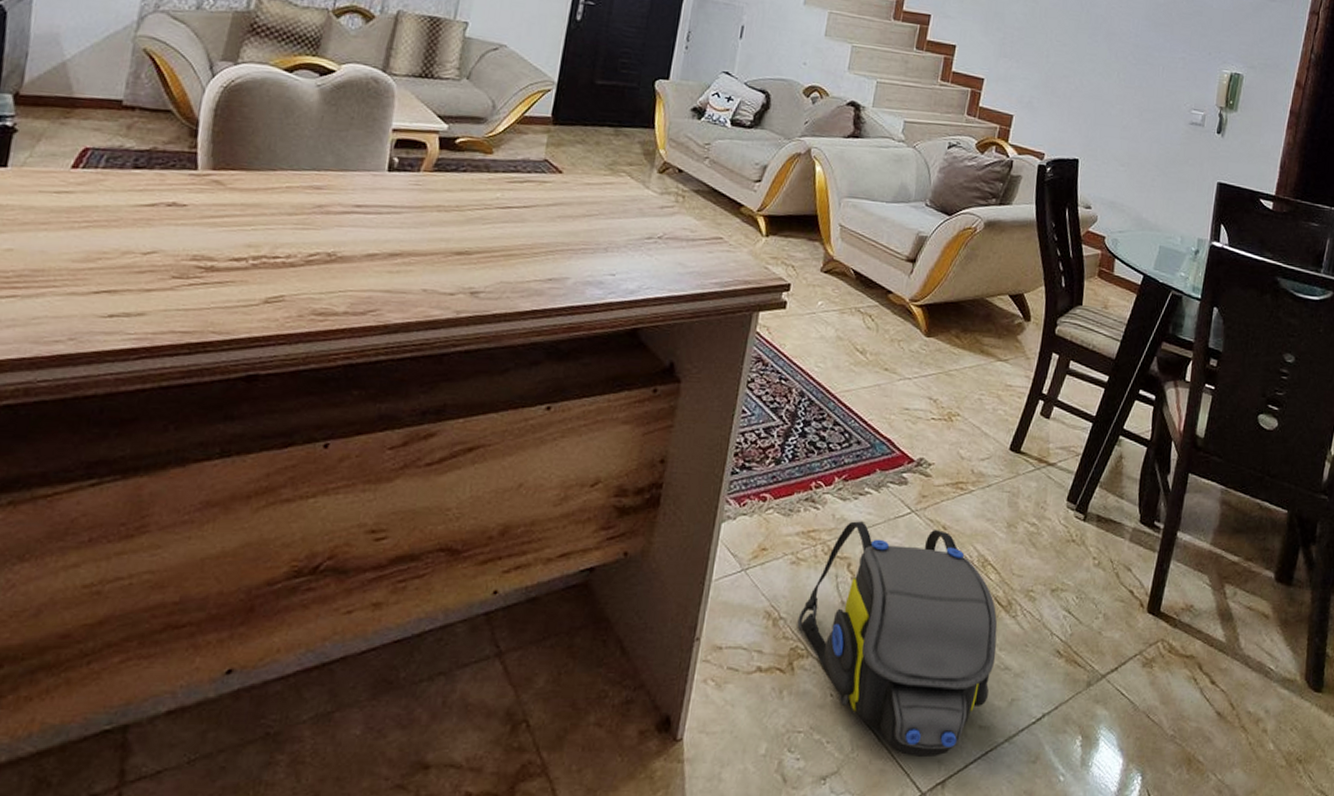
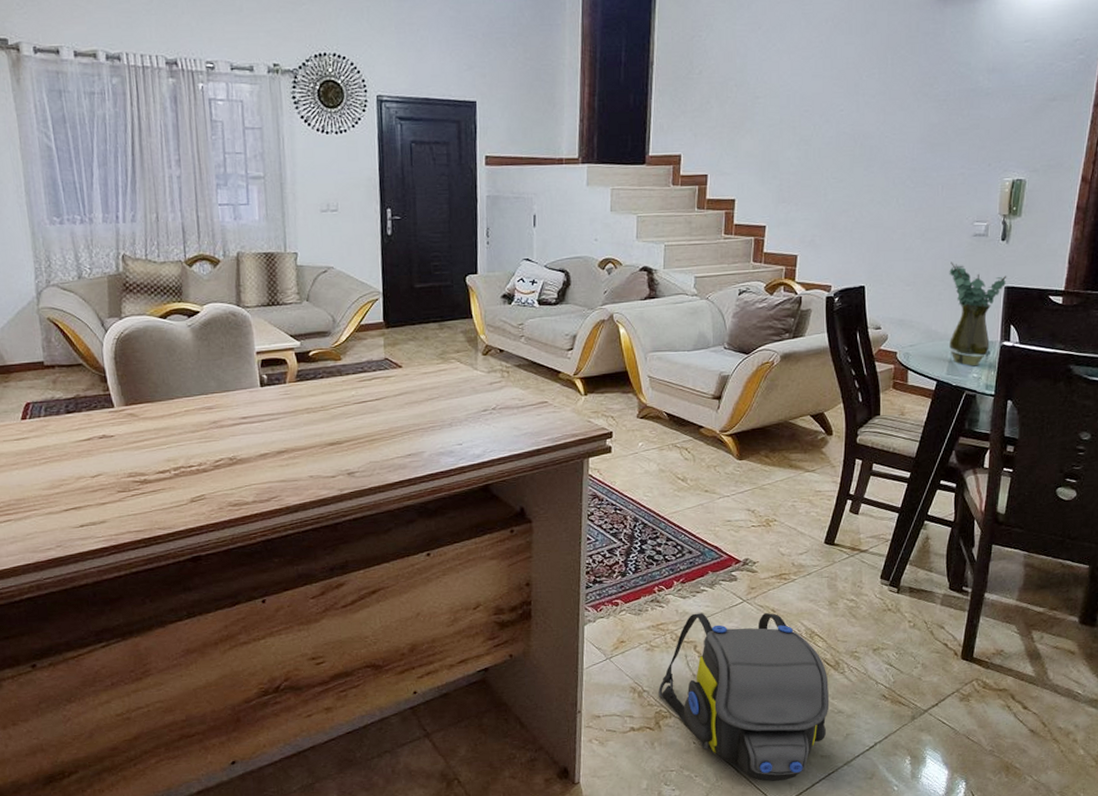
vase: none [1158,147,1221,265] -> present [949,261,1007,366]

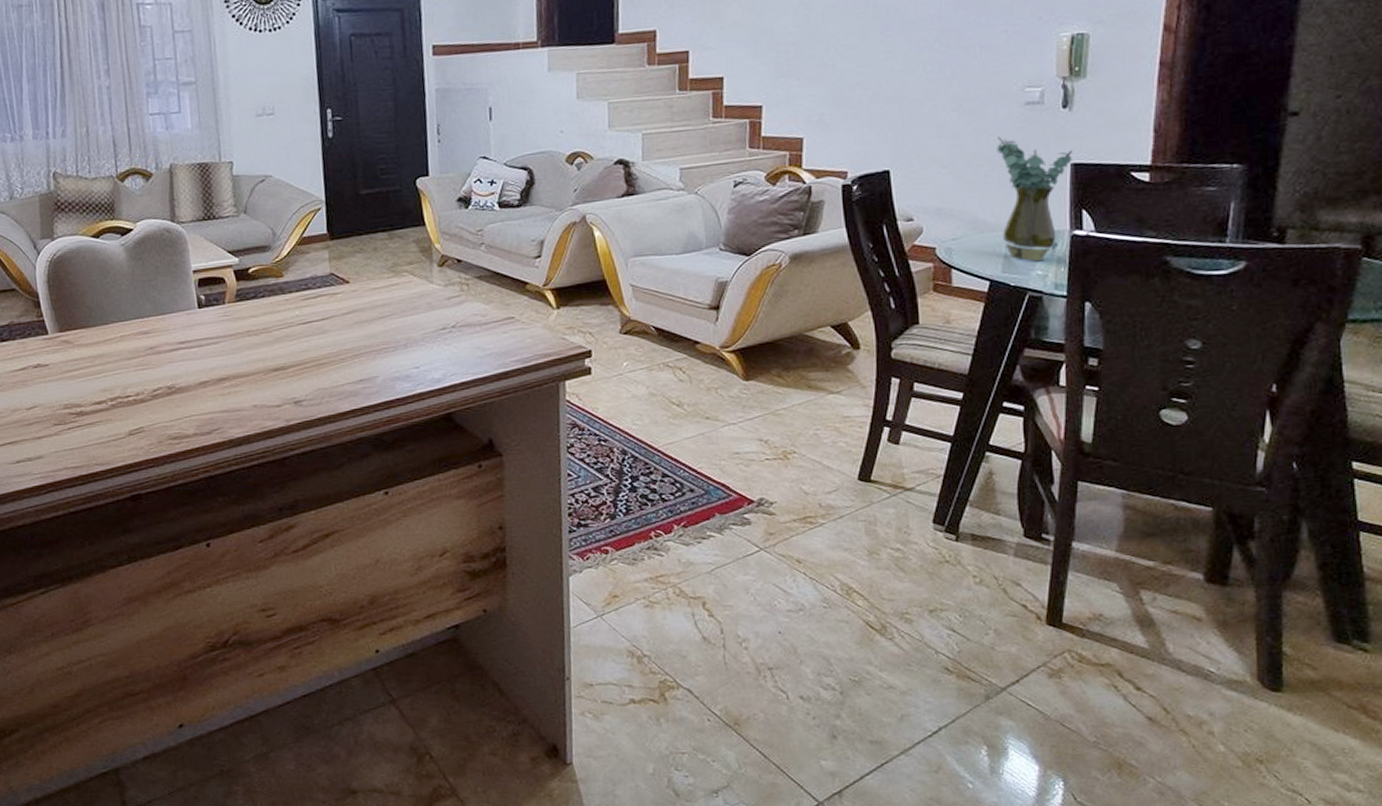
shoulder bag: present [658,612,830,782] -> none [661,563,877,772]

